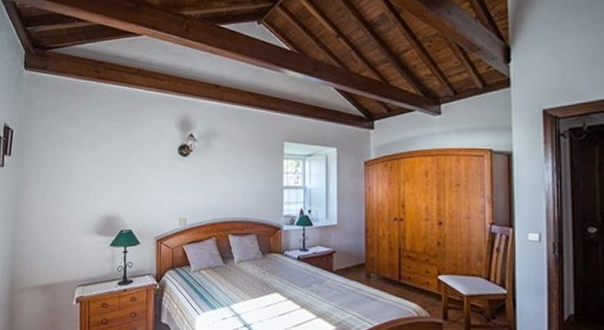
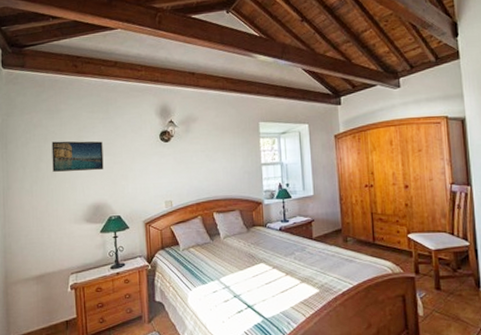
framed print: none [67,148,119,180] -> present [51,141,104,172]

